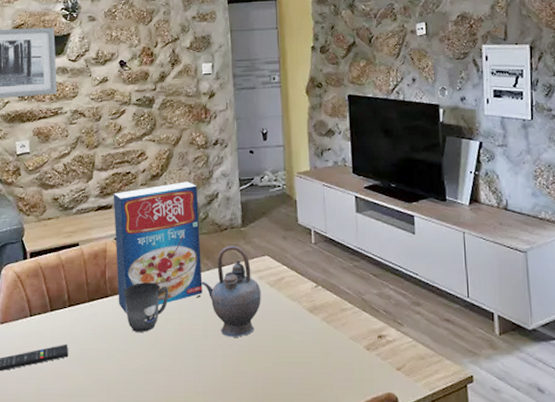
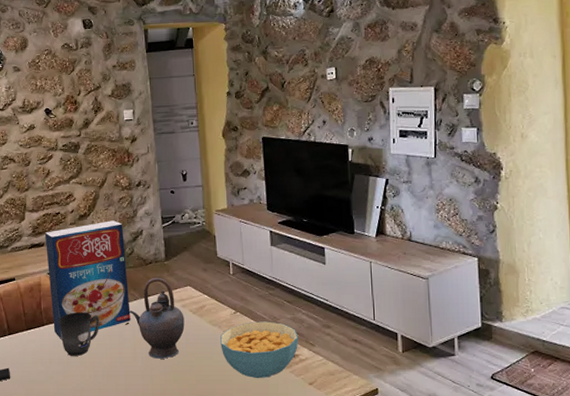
cereal bowl: none [300,297,386,362] -> present [220,321,299,379]

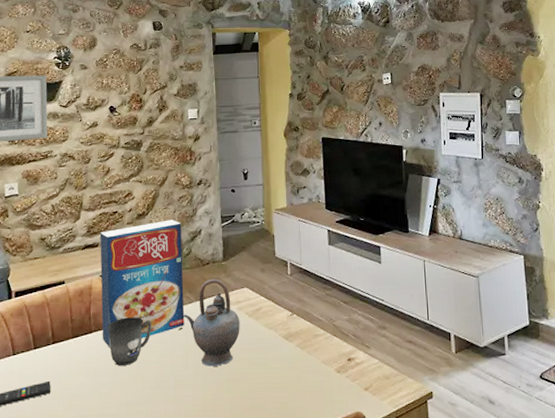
cereal bowl: present [220,321,299,379] -> none [276,323,355,386]

